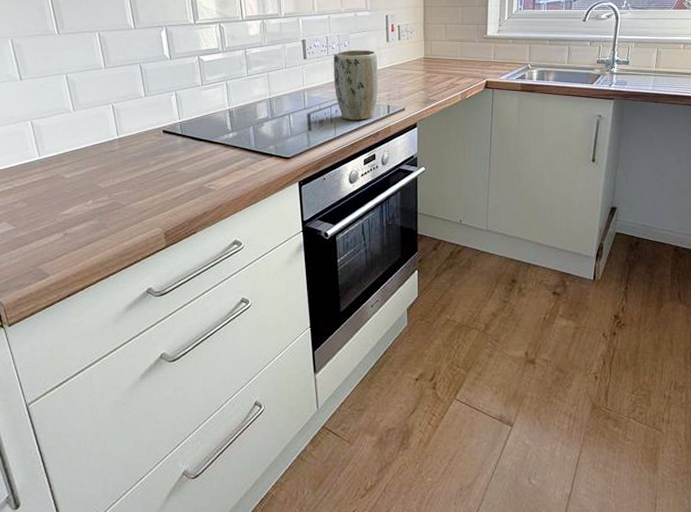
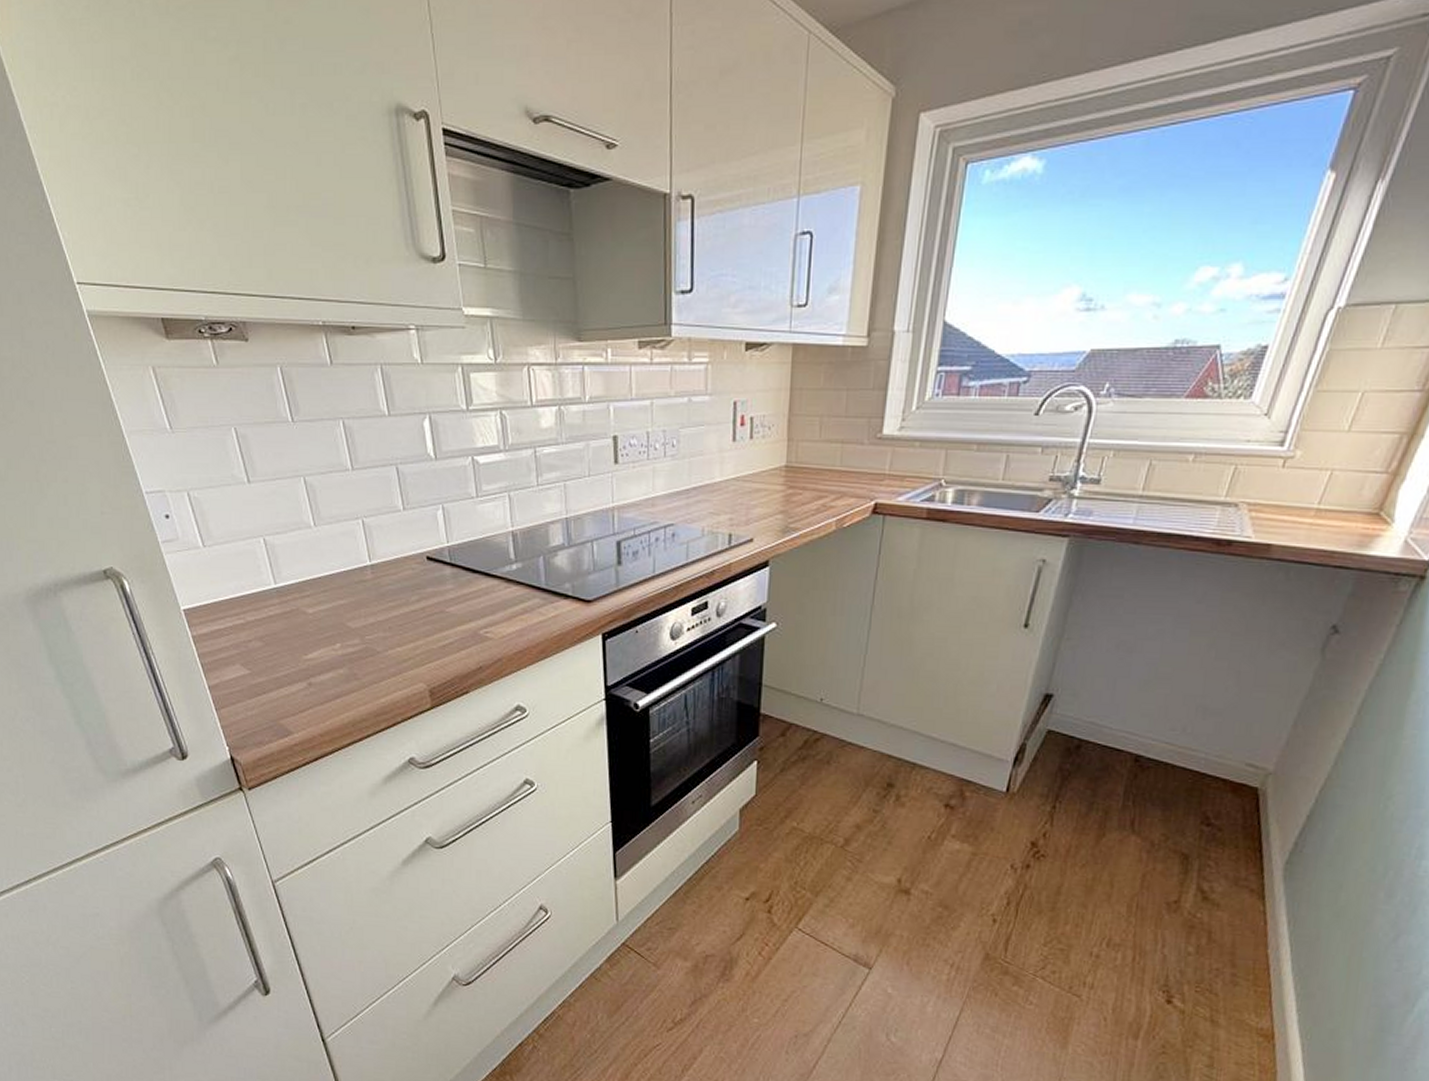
plant pot: present [334,49,379,120] -> none [655,451,719,554]

